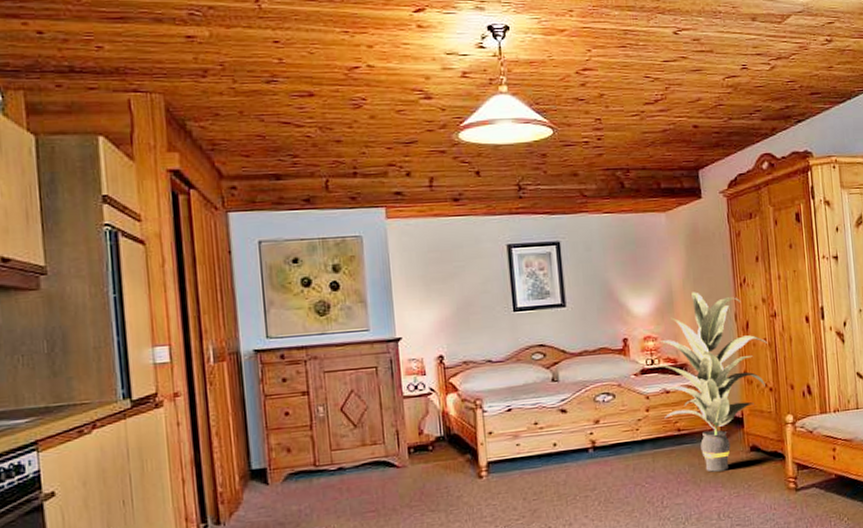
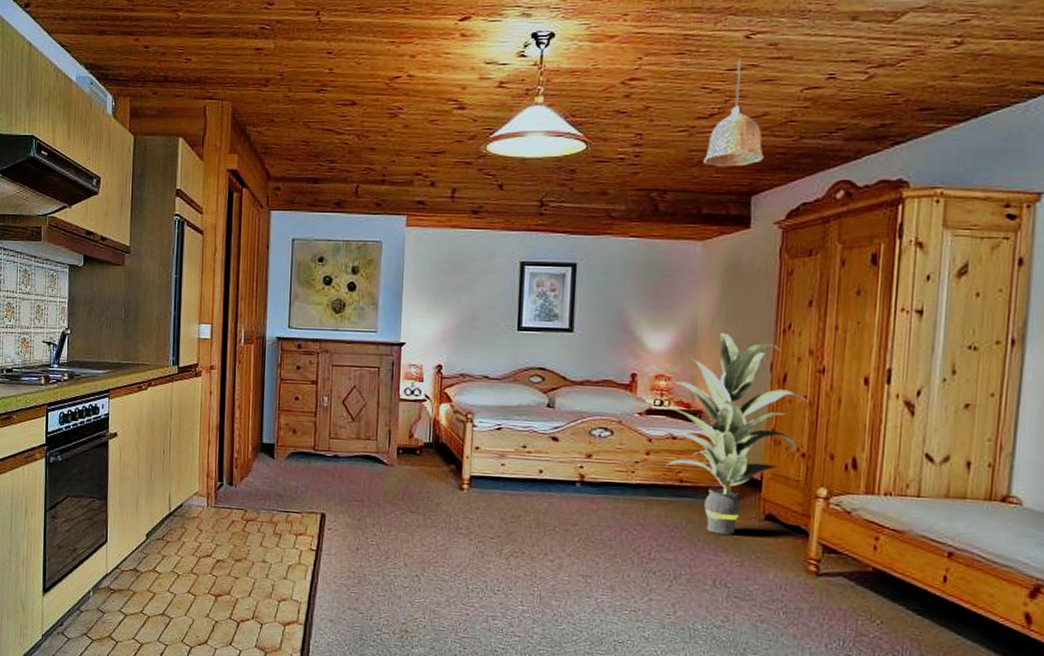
pendant lamp: none [655,52,703,146] -> present [703,60,764,167]

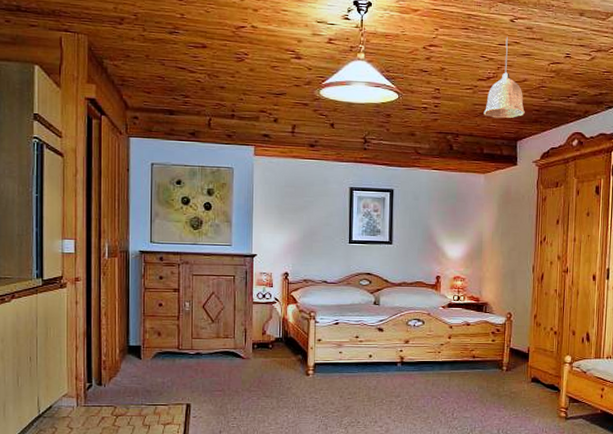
indoor plant: present [666,332,809,535] -> none [463,244,558,395]

